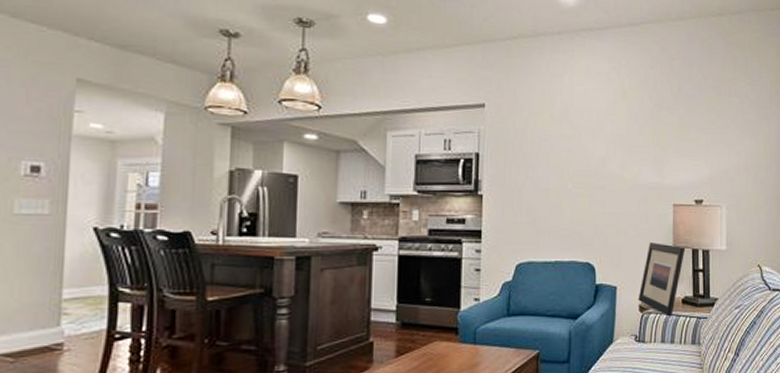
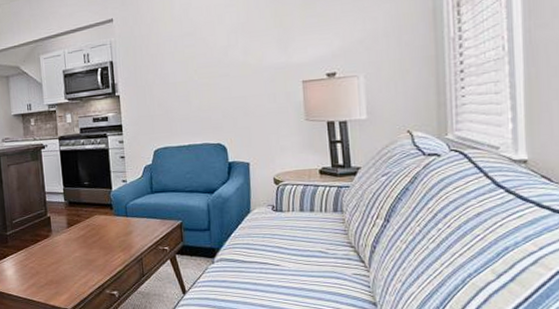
picture frame: present [638,243,686,317] -> none [272,119,320,187]

